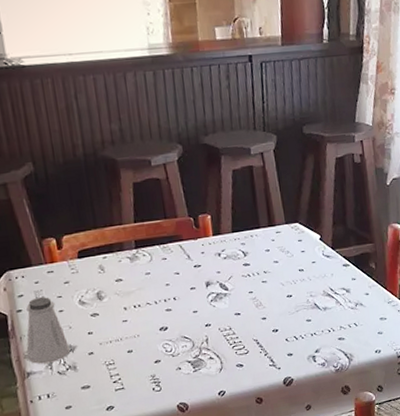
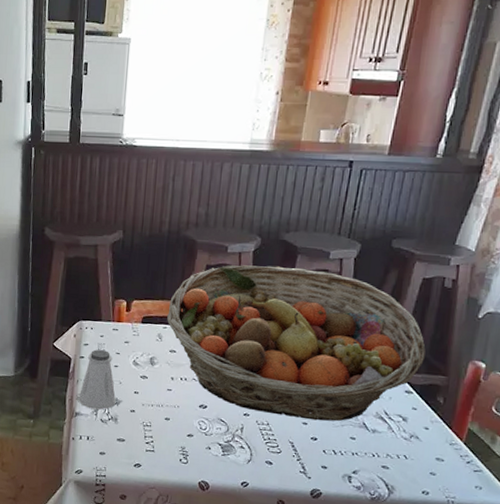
fruit basket: none [103,168,352,320] -> present [167,265,426,422]

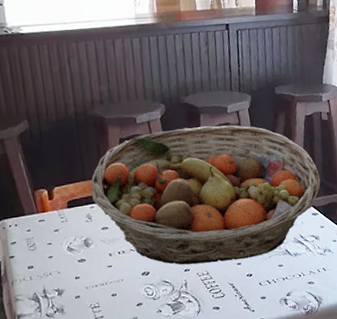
saltshaker: present [78,349,116,410] -> none [17,244,59,307]

